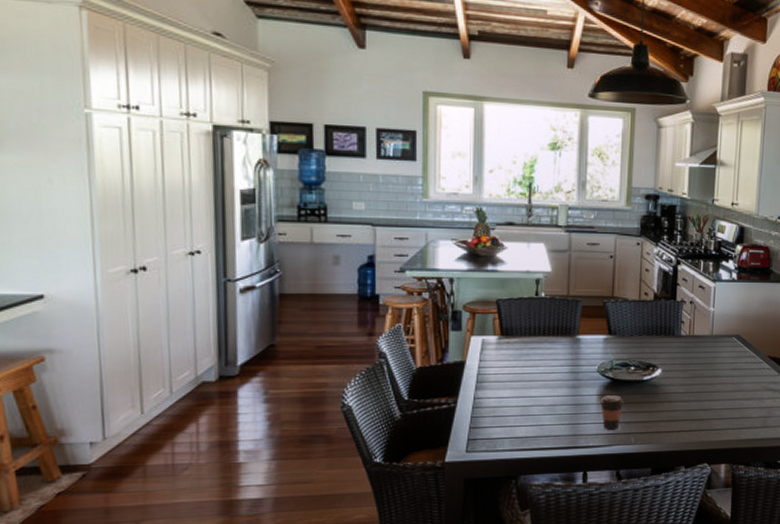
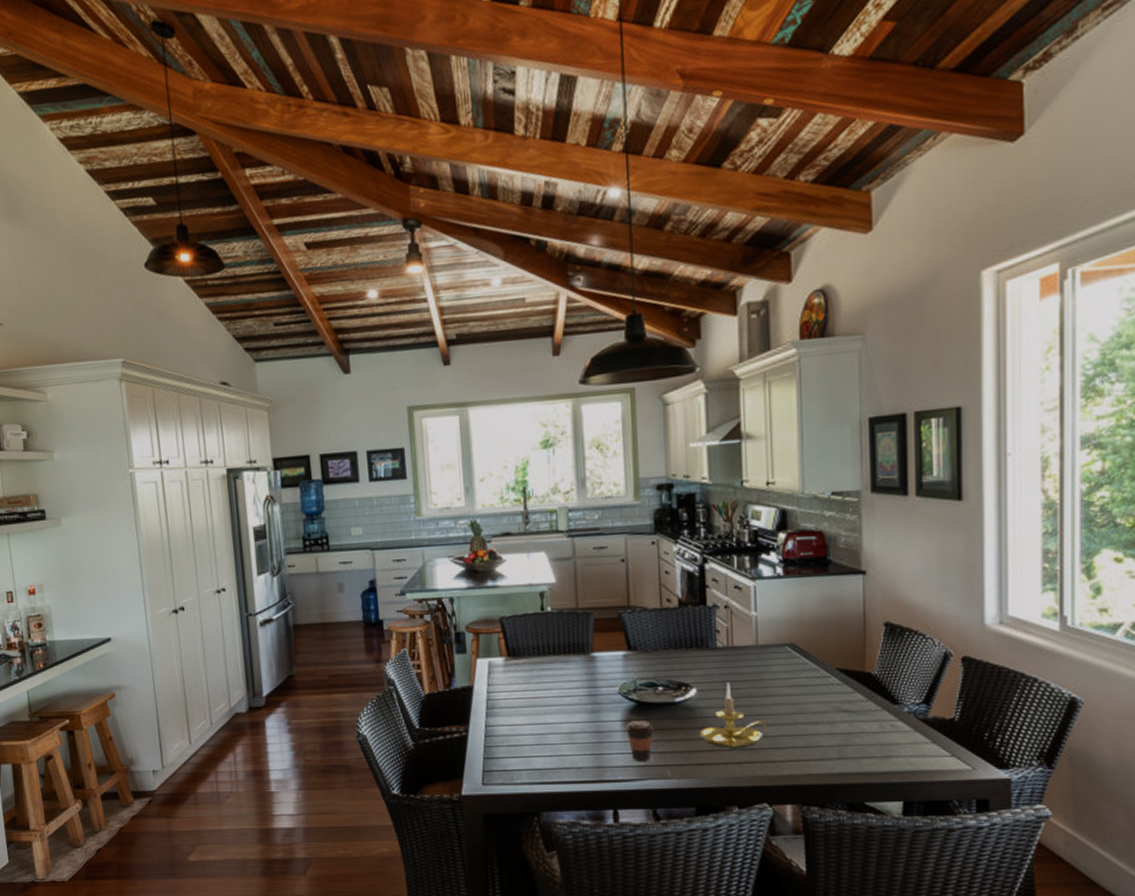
candle holder: none [659,364,716,418] -> present [698,682,770,748]

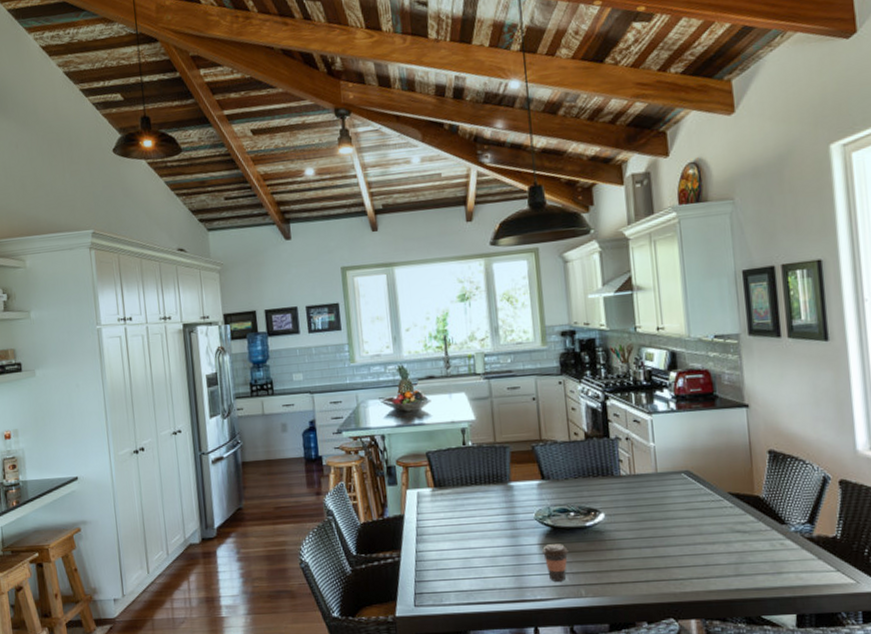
candle holder: present [698,682,770,748] -> none [608,507,672,567]

